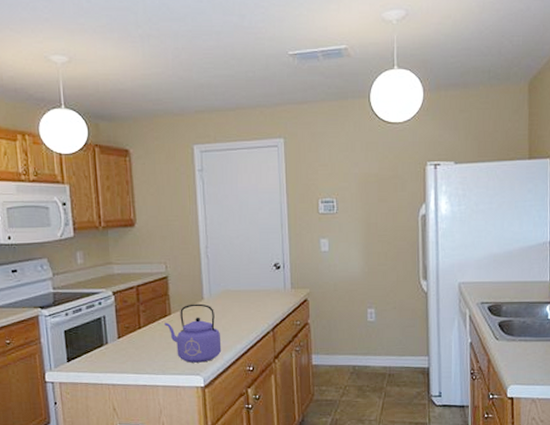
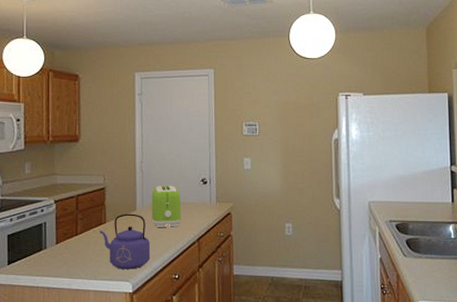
toaster: none [219,271,253,317] -> present [151,185,181,227]

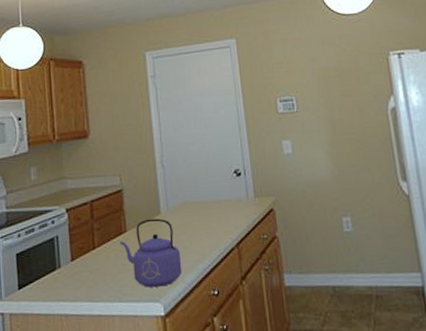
toaster: present [151,185,181,227] -> none [177,180,215,233]

